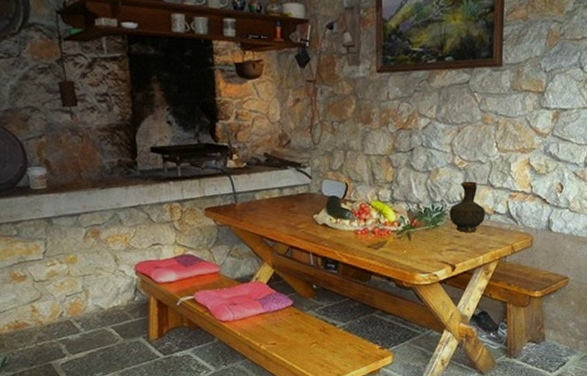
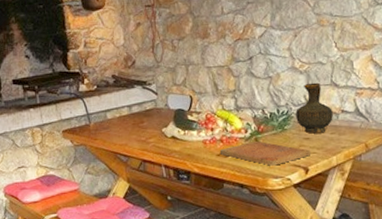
cutting board: none [371,235,460,261] -> present [220,140,311,166]

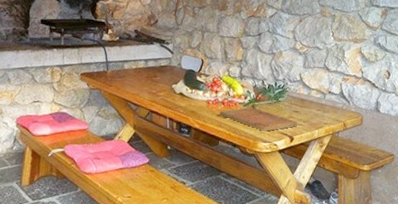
ceramic jug: present [296,82,333,134] -> none [290,63,322,109]

